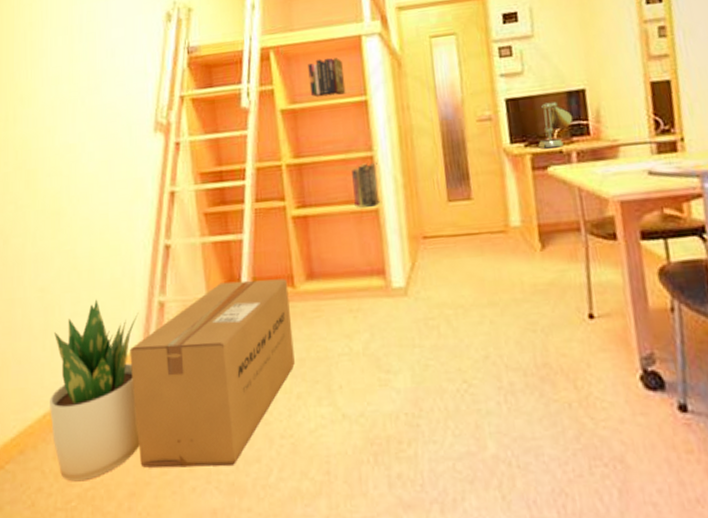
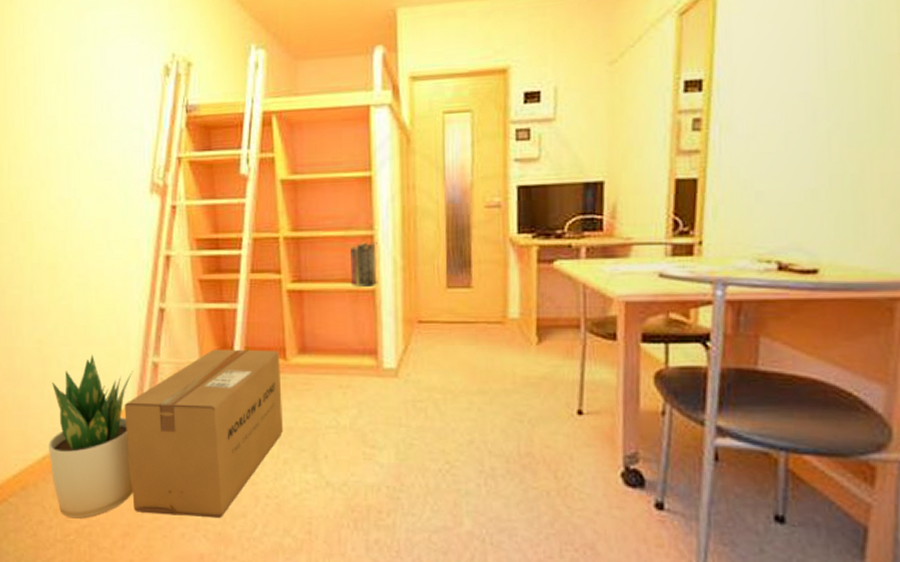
books: present [308,58,346,98] -> none [311,127,350,169]
desk lamp: present [538,101,573,149] -> none [547,192,587,242]

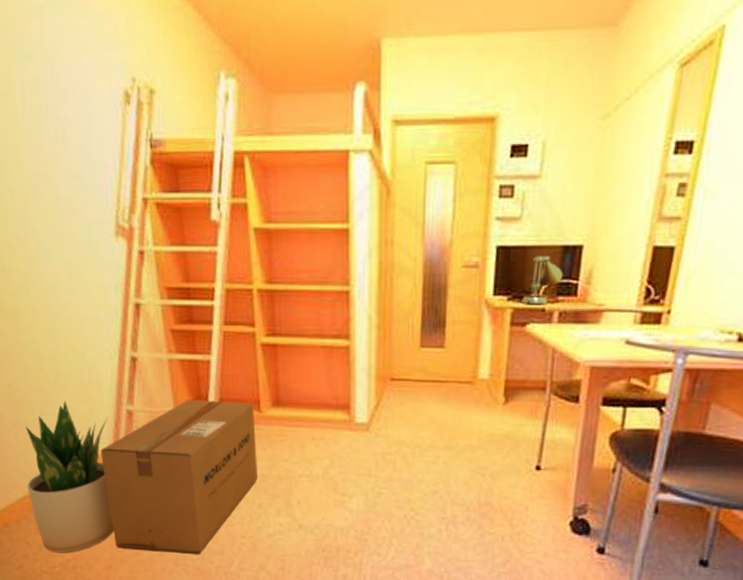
books: present [350,241,378,287] -> none [324,297,353,343]
desk lamp: none [547,192,587,242] -> present [521,255,564,305]

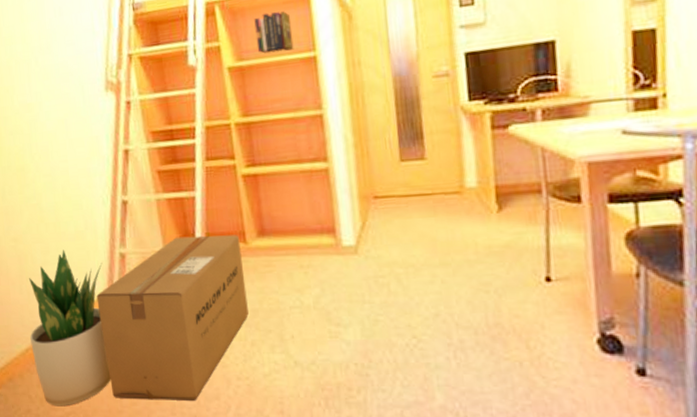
books: none [286,173,327,219] -> present [254,11,294,54]
desk lamp: present [521,255,564,305] -> none [499,55,540,107]

